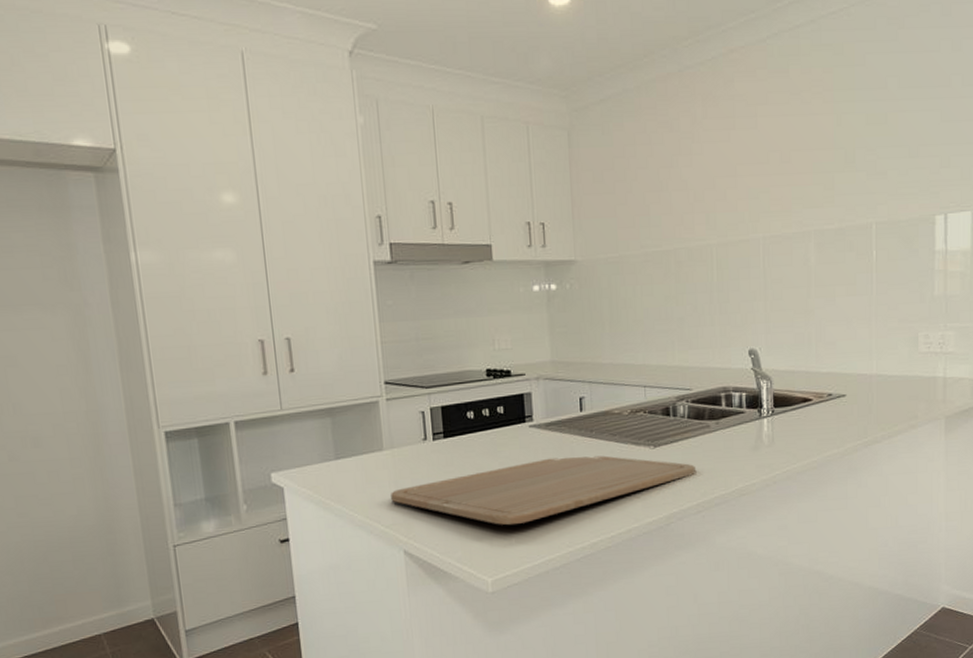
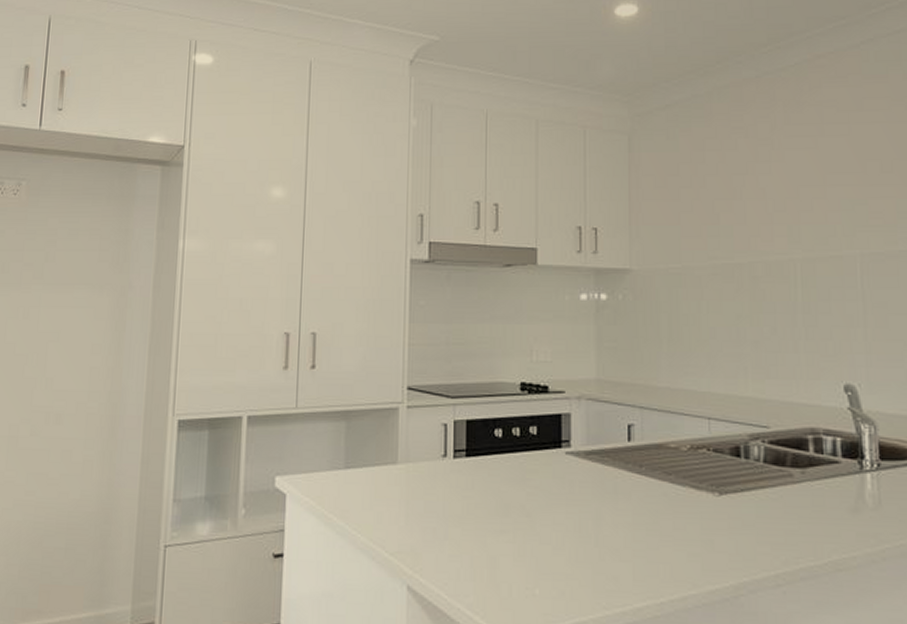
chopping board: present [391,455,697,526] -> none [400,493,775,572]

